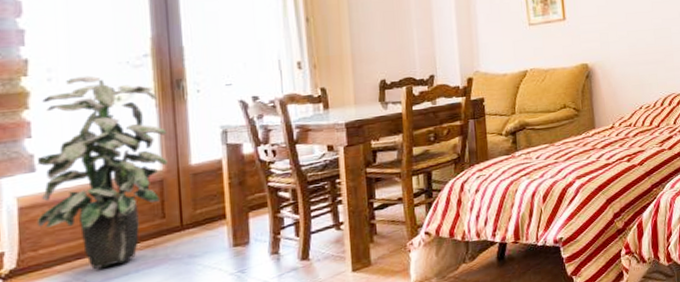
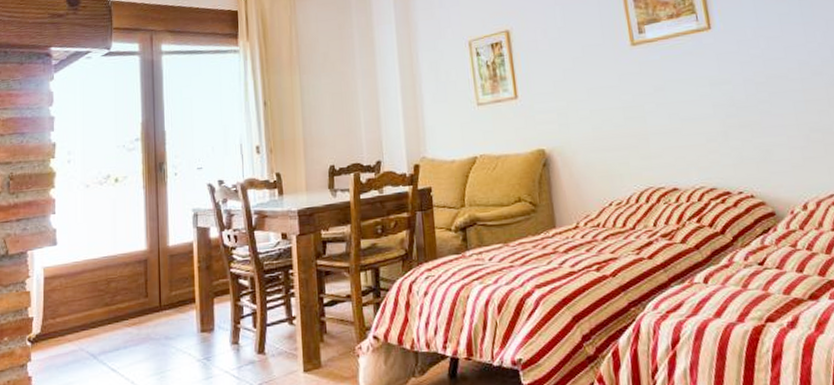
indoor plant: present [36,75,167,269] -> none [56,158,151,341]

